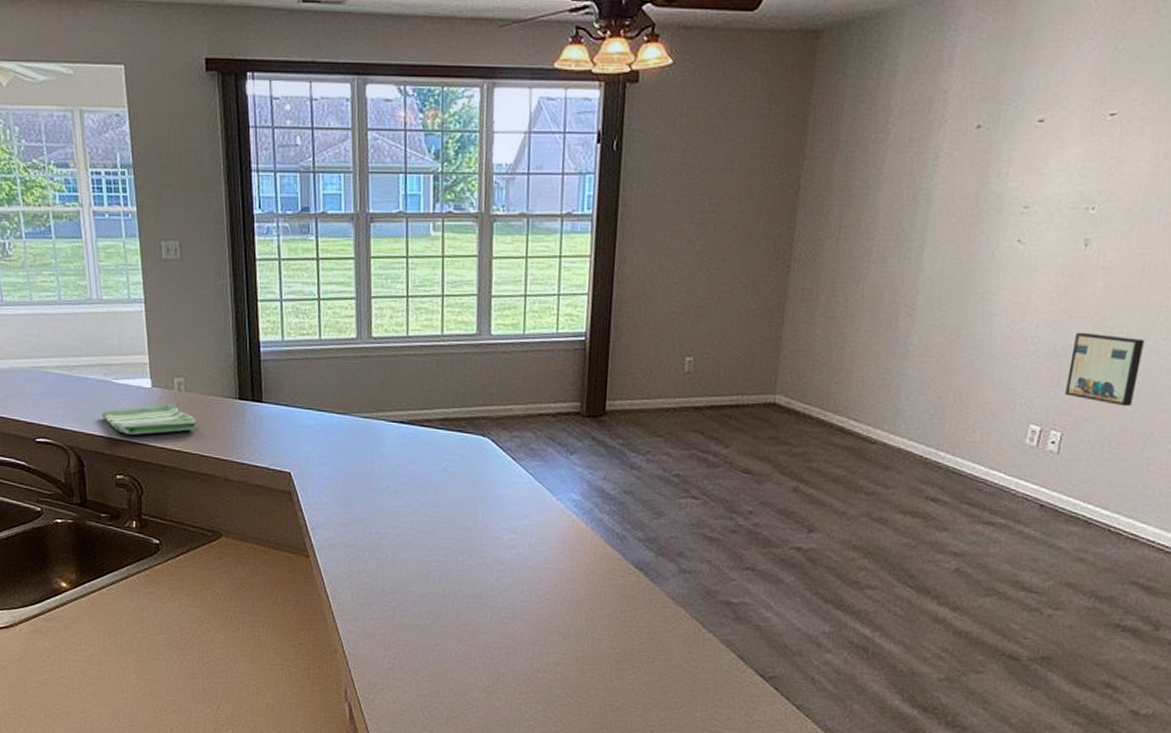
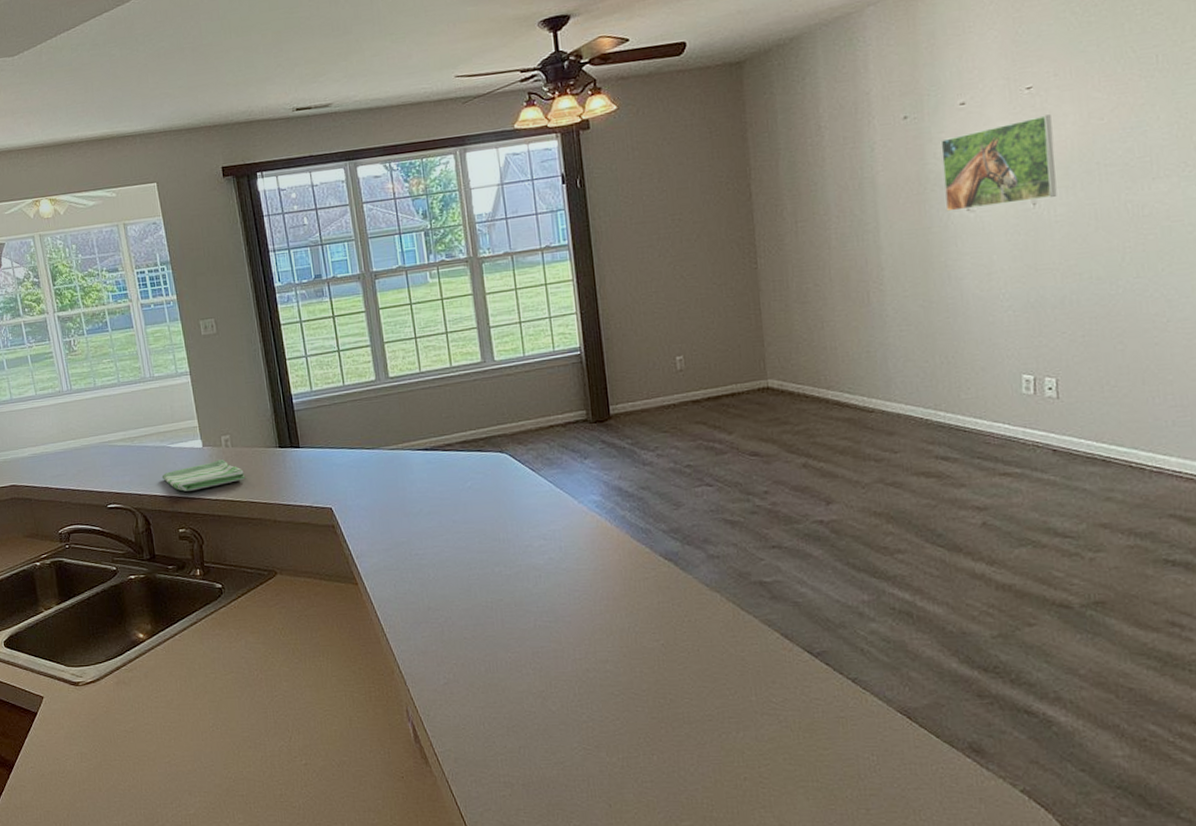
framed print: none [996,148,1127,242] -> present [940,114,1057,212]
wall art: present [1065,332,1144,407] -> none [1046,280,1120,346]

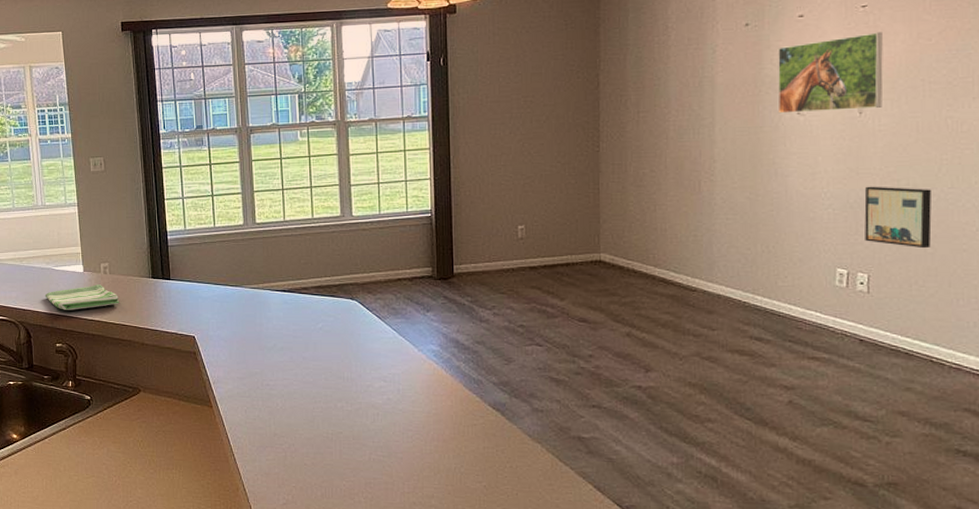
wall art: none [1046,280,1120,346] -> present [864,186,932,249]

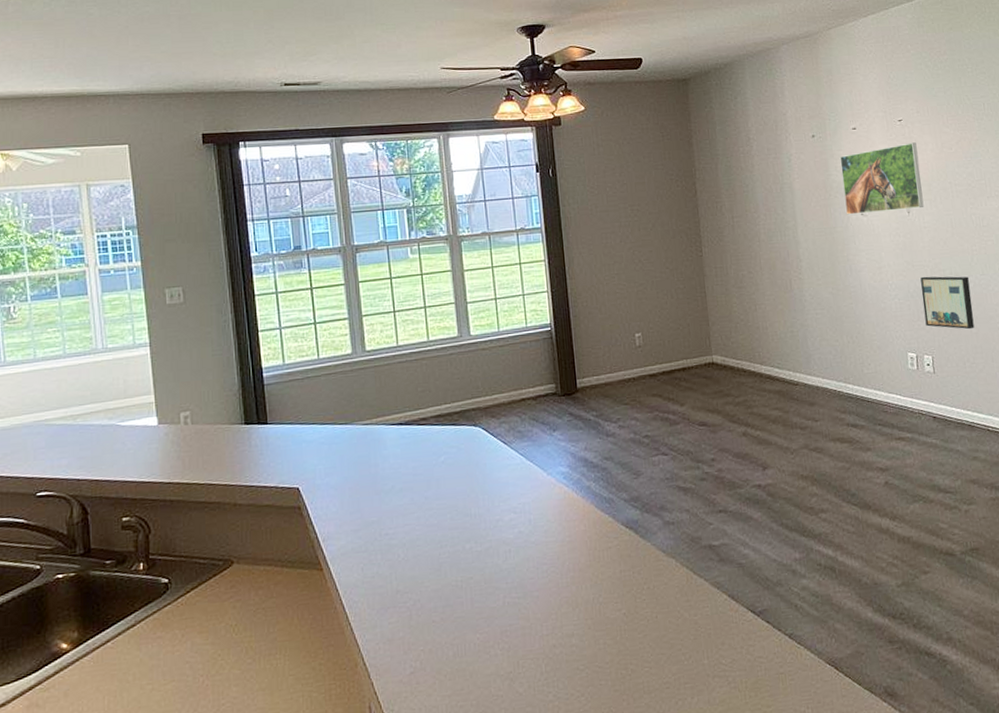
dish towel: present [45,284,120,310] -> none [106,438,205,475]

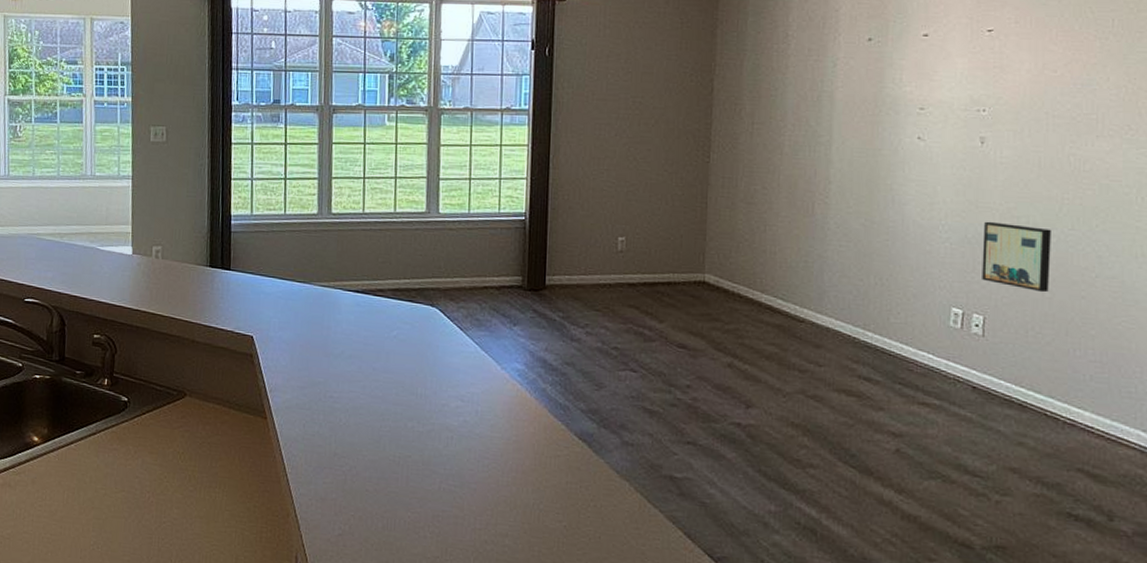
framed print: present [839,142,924,215] -> none [897,59,1008,140]

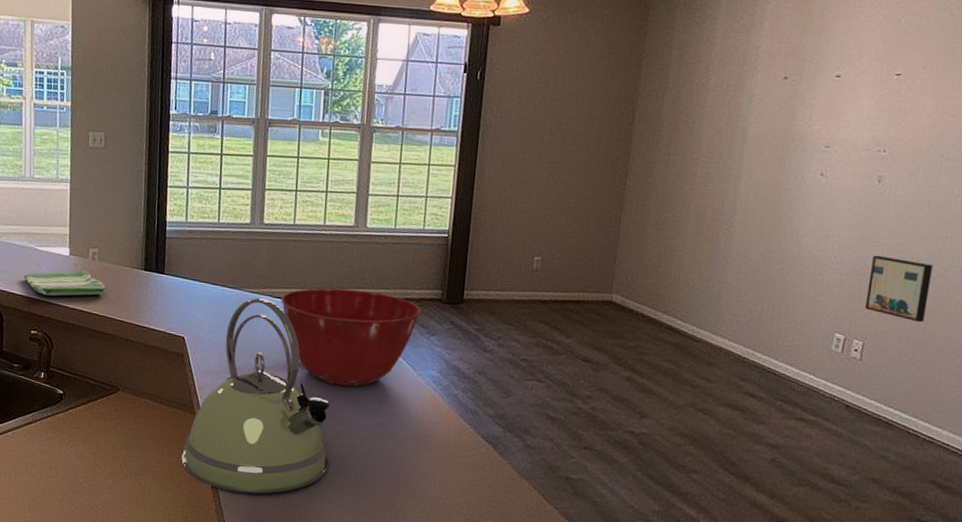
dish towel: none [85,270,171,298] -> present [23,270,106,297]
kettle: none [253,291,411,505] -> present [181,298,331,494]
mixing bowl: none [353,278,501,383] -> present [281,288,421,387]

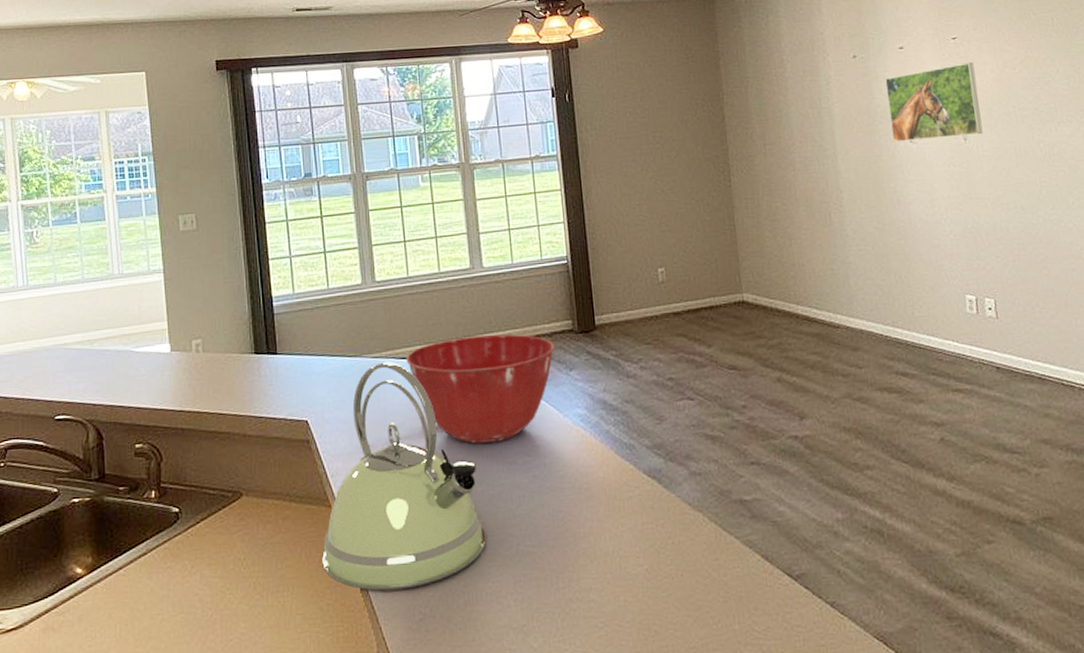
dish towel: present [23,270,106,297] -> none [121,366,216,401]
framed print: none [802,102,912,179] -> present [885,62,983,142]
wall art: present [865,255,933,323] -> none [980,210,1044,270]

